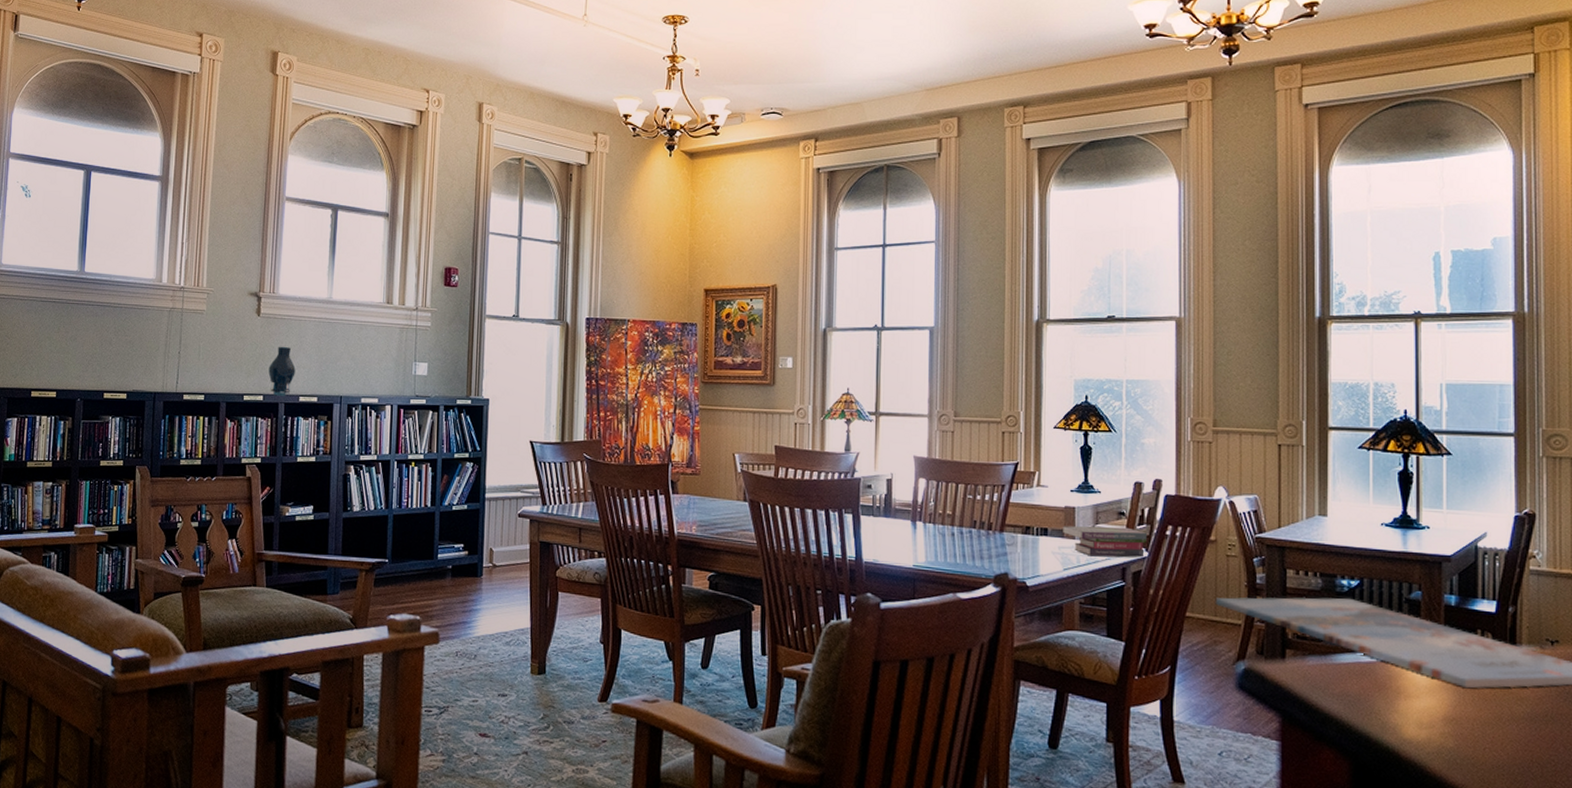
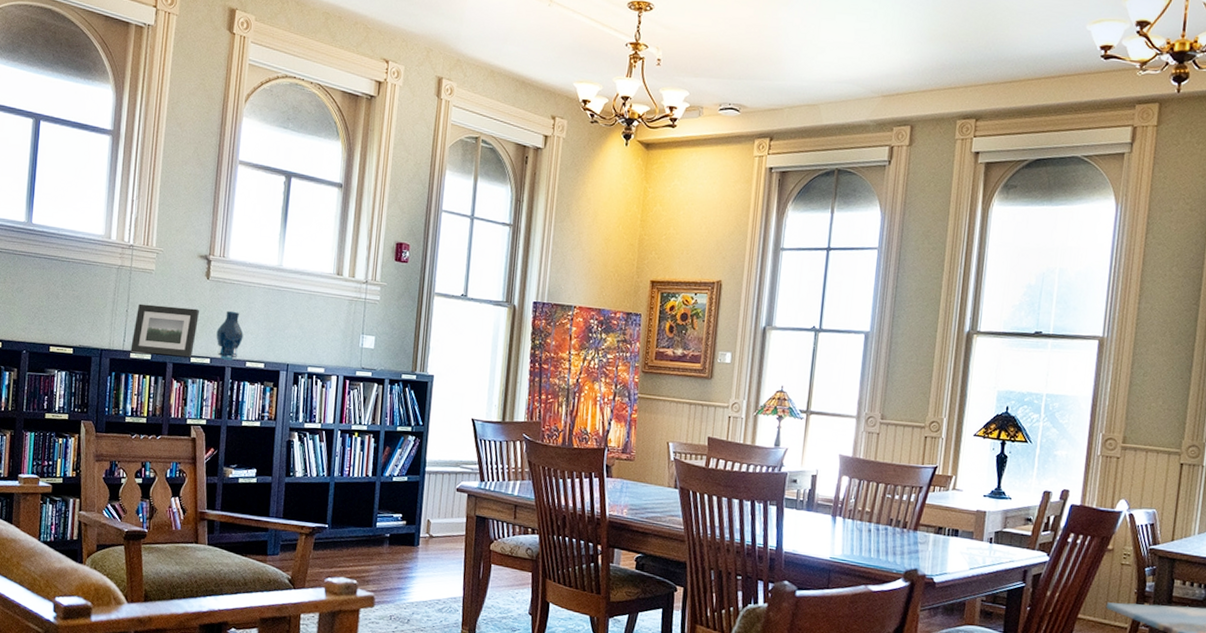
picture frame: none [184,344,251,396] -> present [130,303,199,358]
books: present [1063,526,1148,558] -> none [972,528,1051,562]

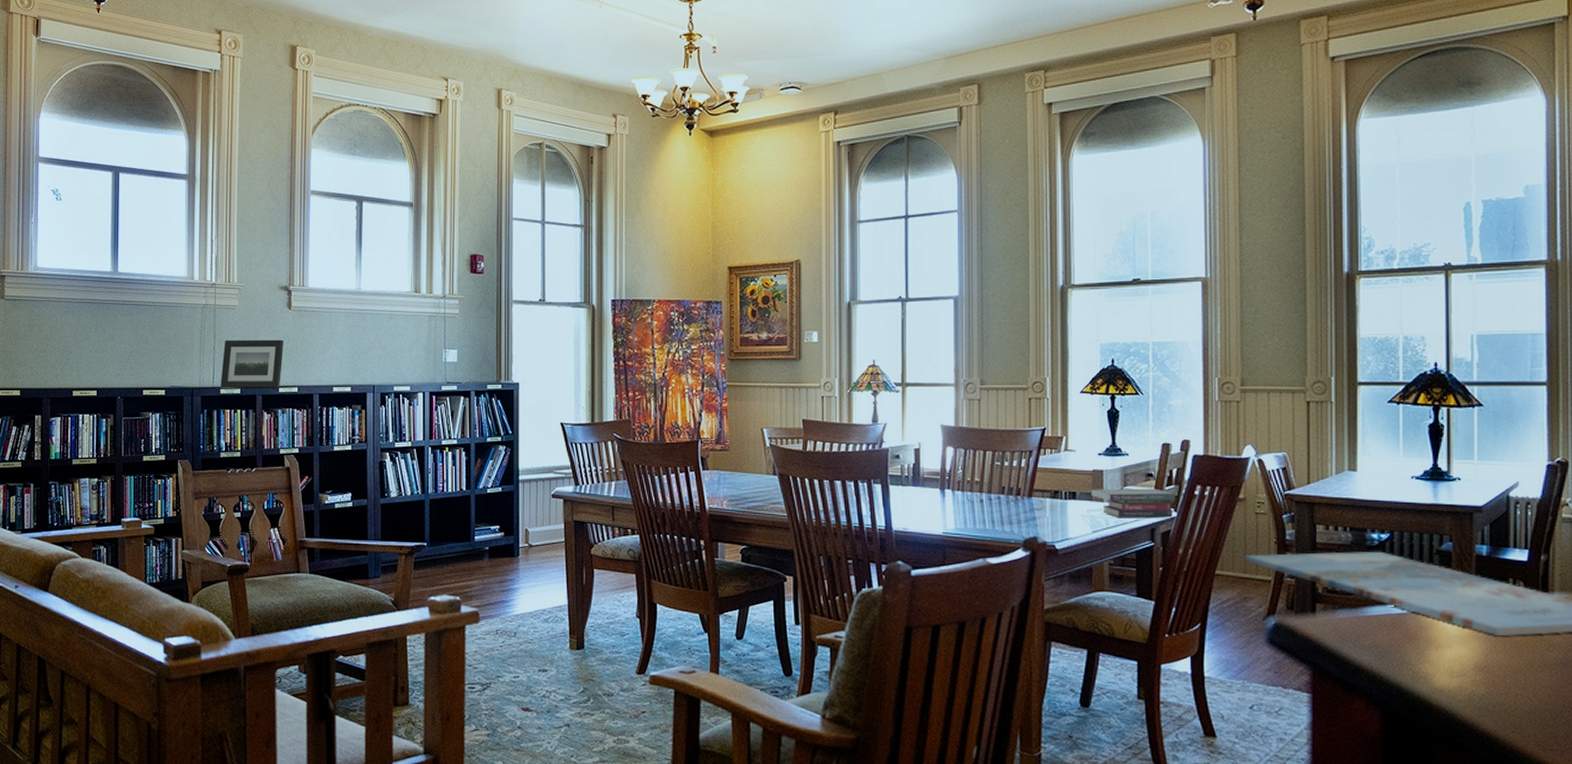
vase: present [216,310,244,361] -> none [302,338,328,387]
books: none [972,528,1051,562] -> present [1091,488,1176,519]

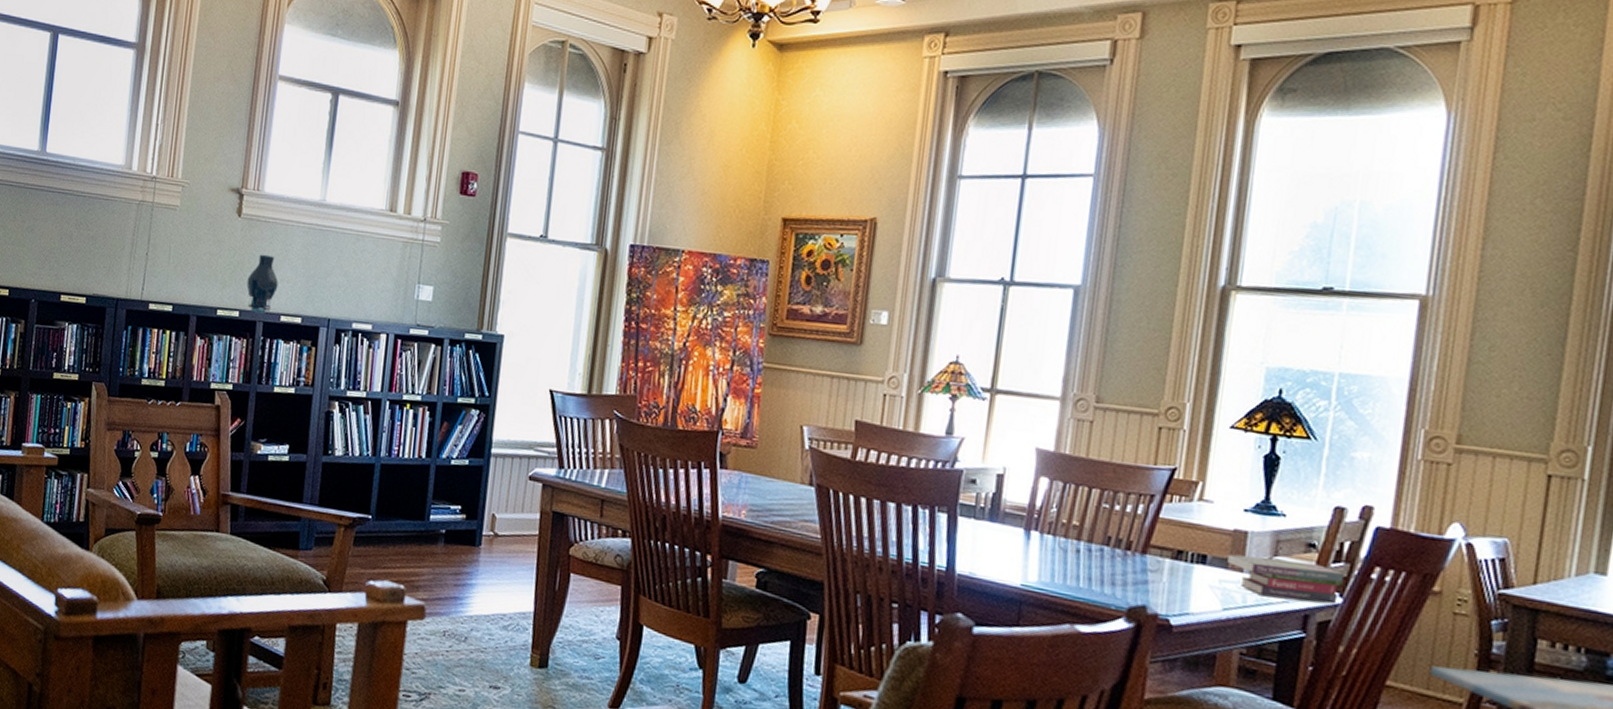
picture frame: present [220,339,283,388] -> none [149,245,228,310]
vase: none [302,338,328,387] -> present [246,254,279,314]

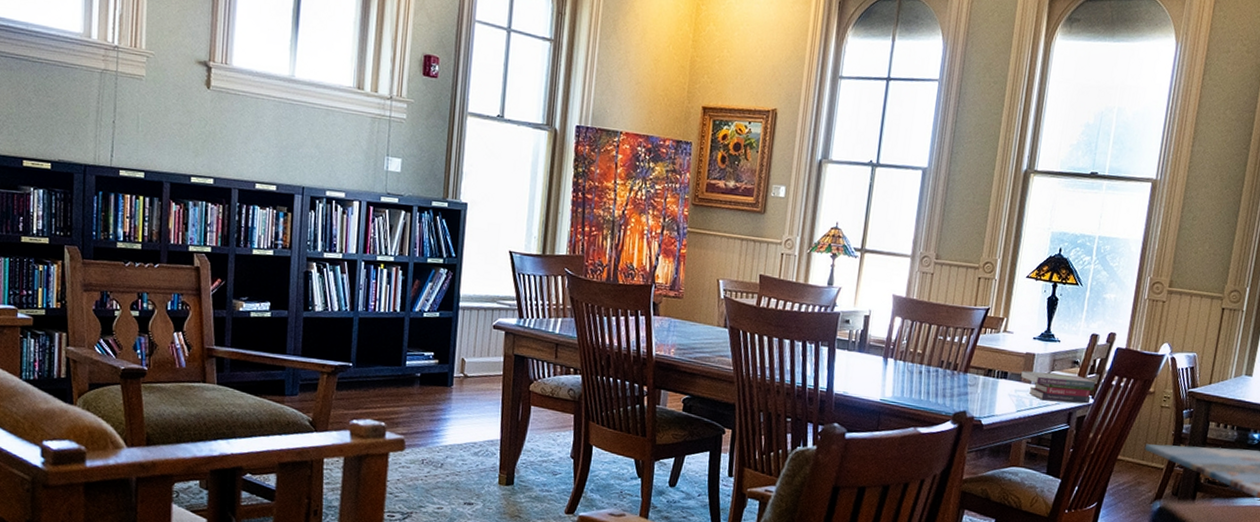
vase: present [246,254,279,314] -> none [220,125,252,182]

